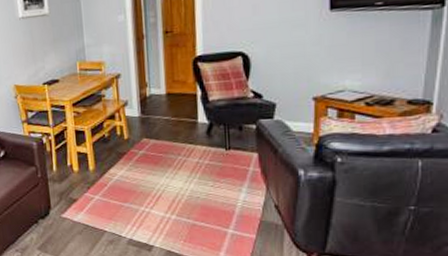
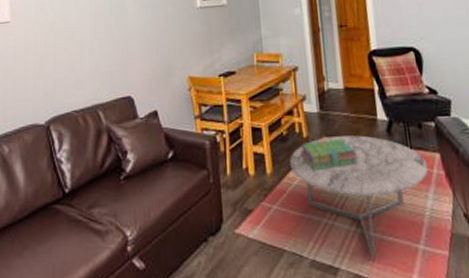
coffee table: none [111,137,245,241] -> present [290,135,429,261]
stack of books: none [121,139,176,169] -> present [300,138,358,172]

